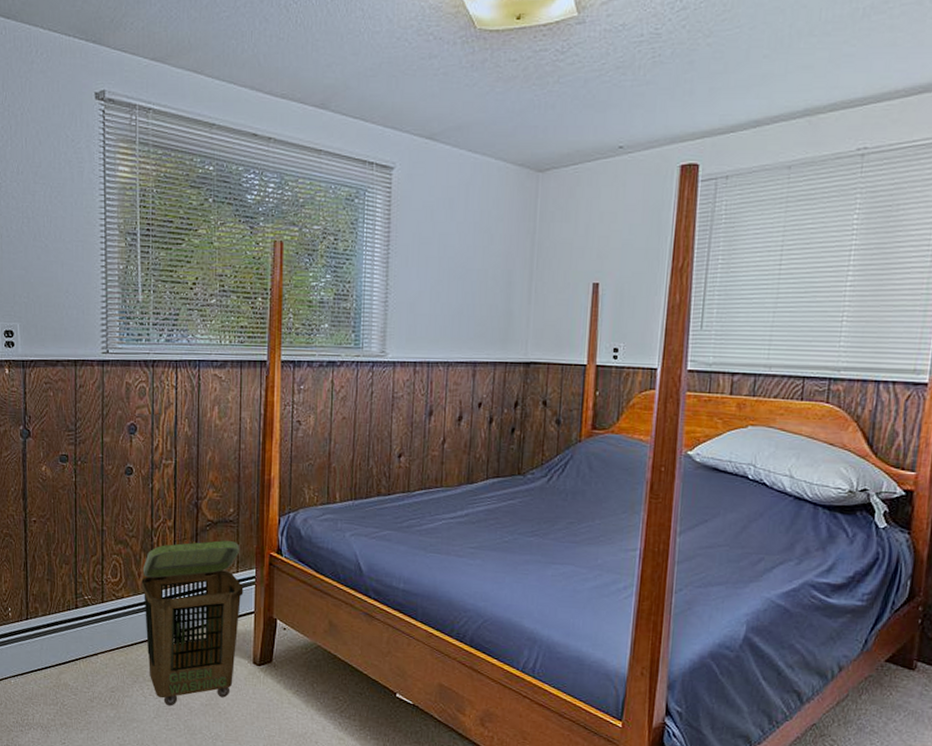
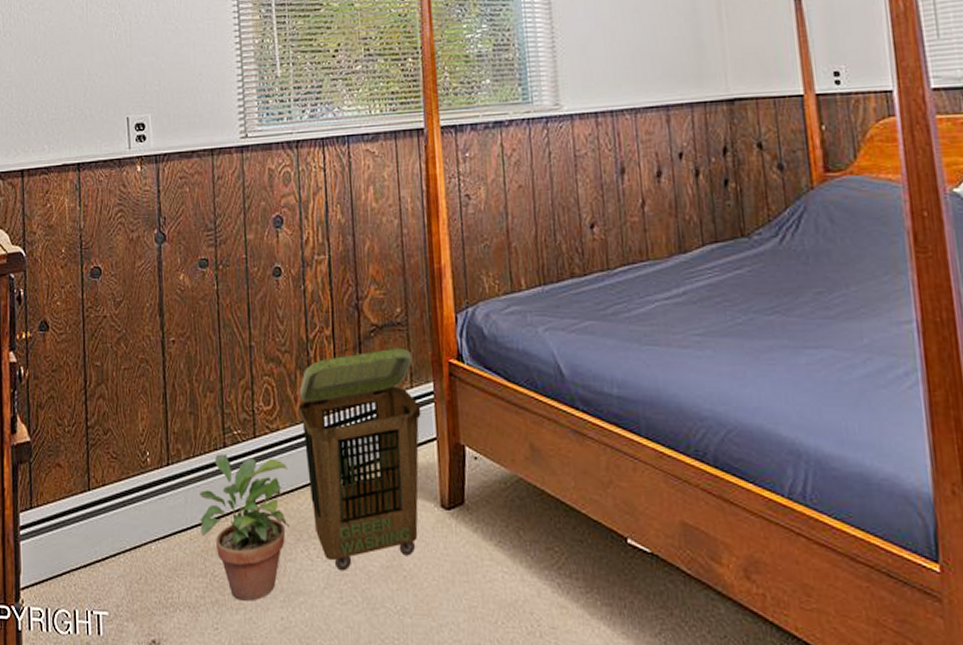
potted plant: none [53,613,130,725] -> present [200,454,290,601]

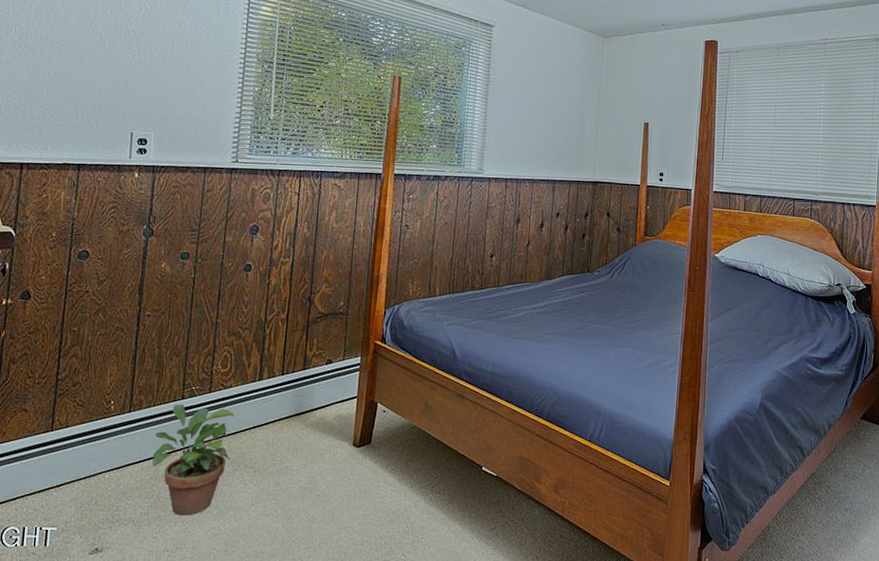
laundry basket: present [298,347,421,572] -> none [250,330,349,492]

